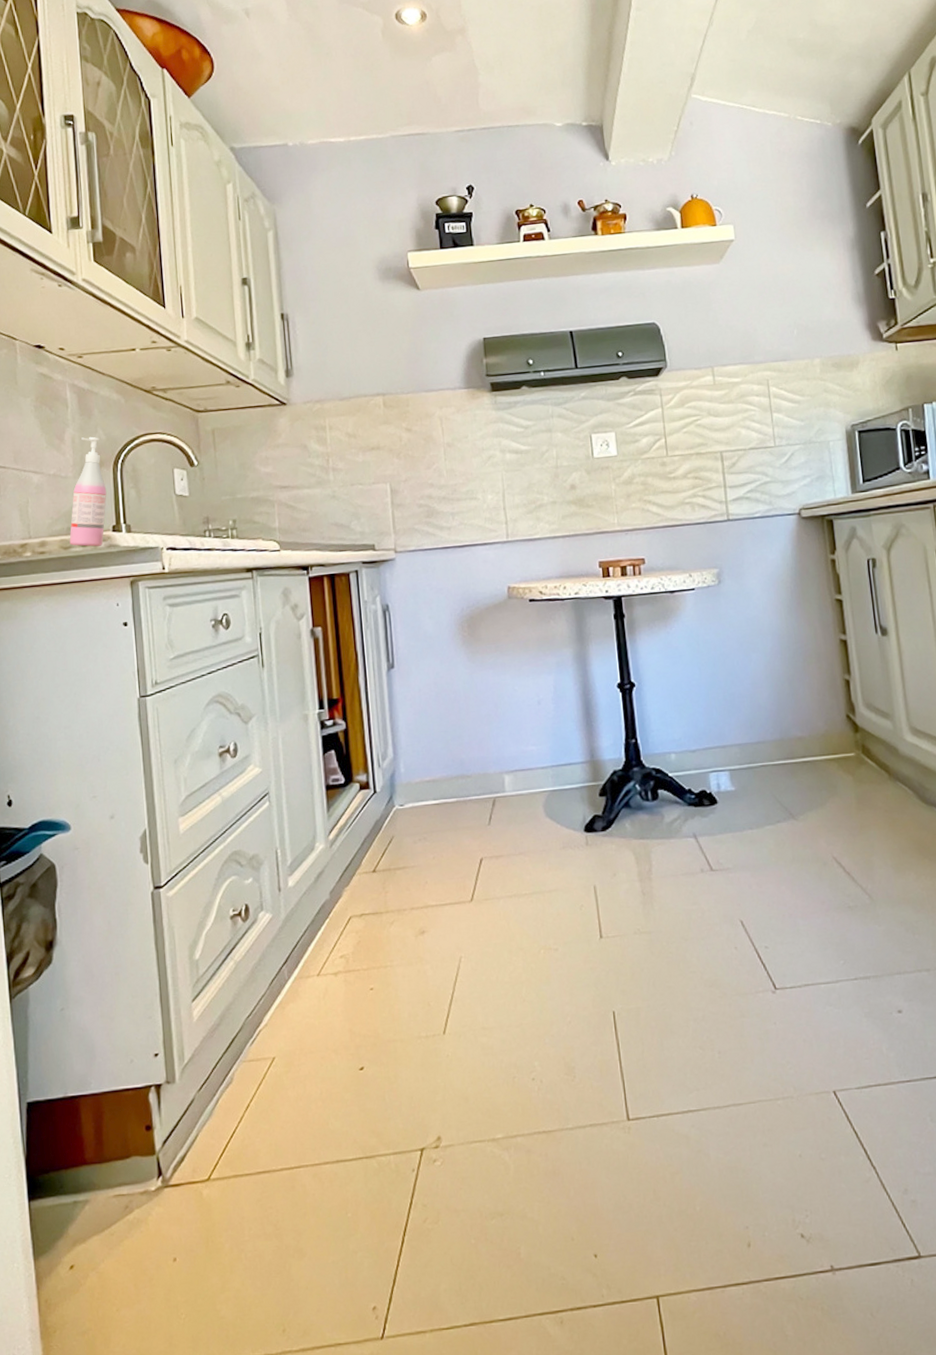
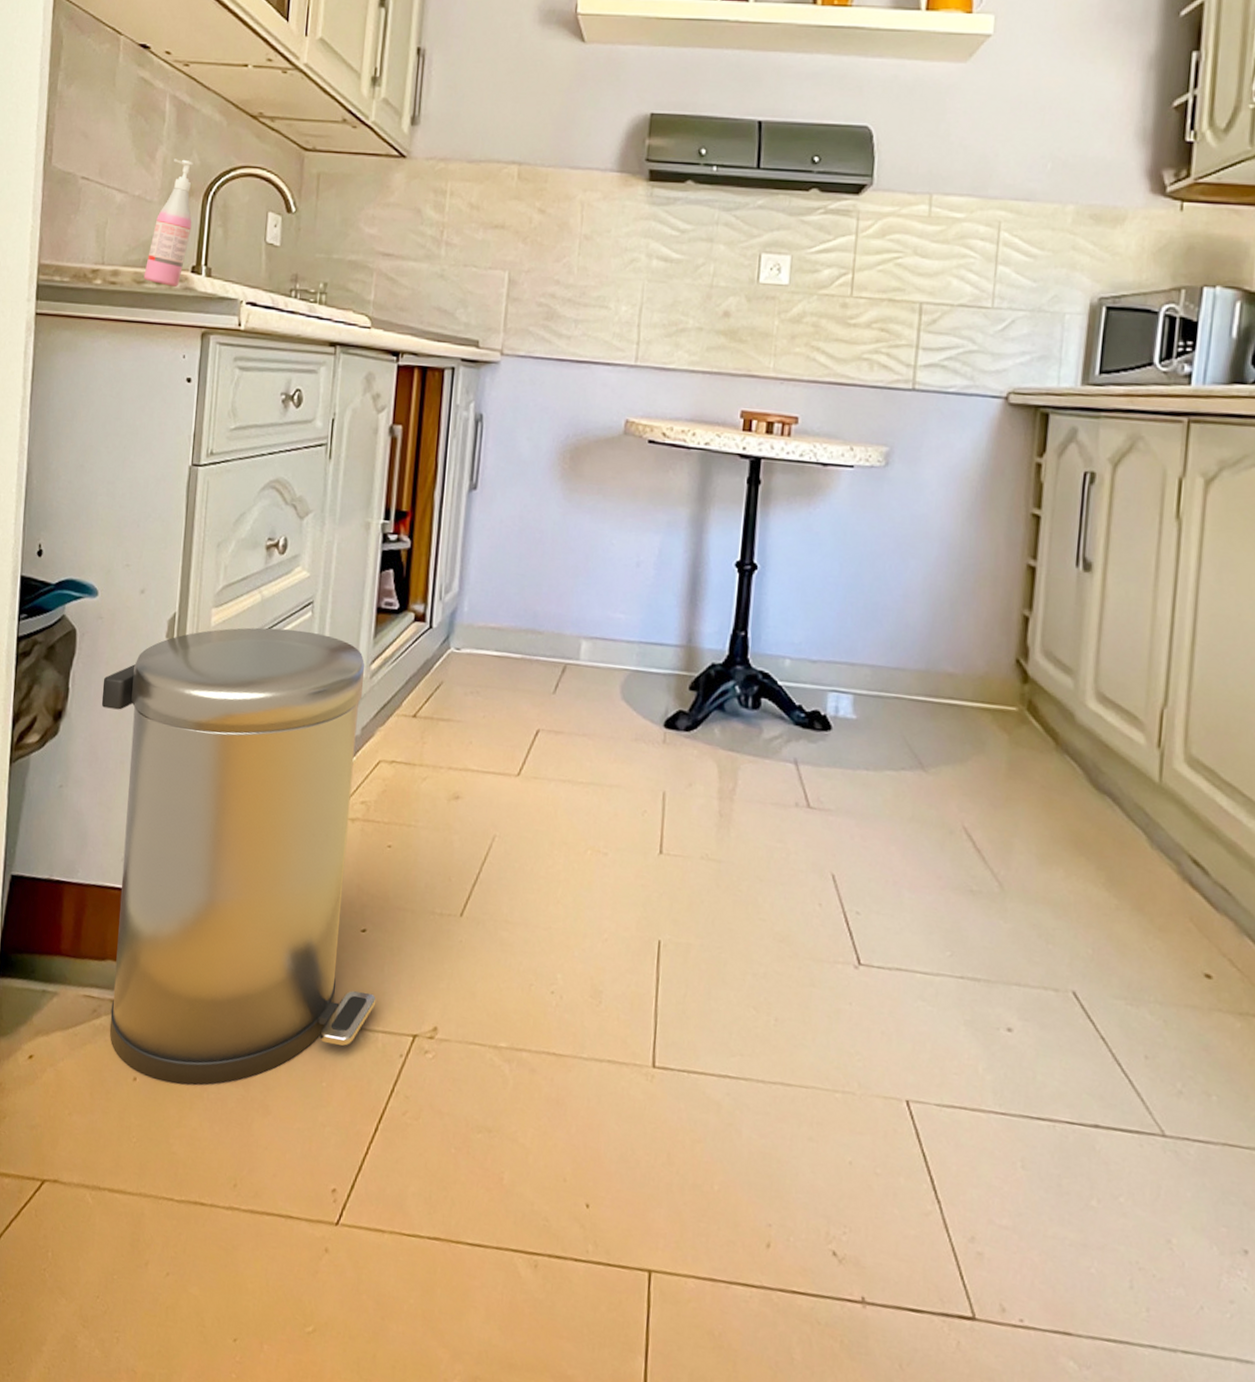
pedal bin: none [87,818,384,1254] -> present [101,627,377,1085]

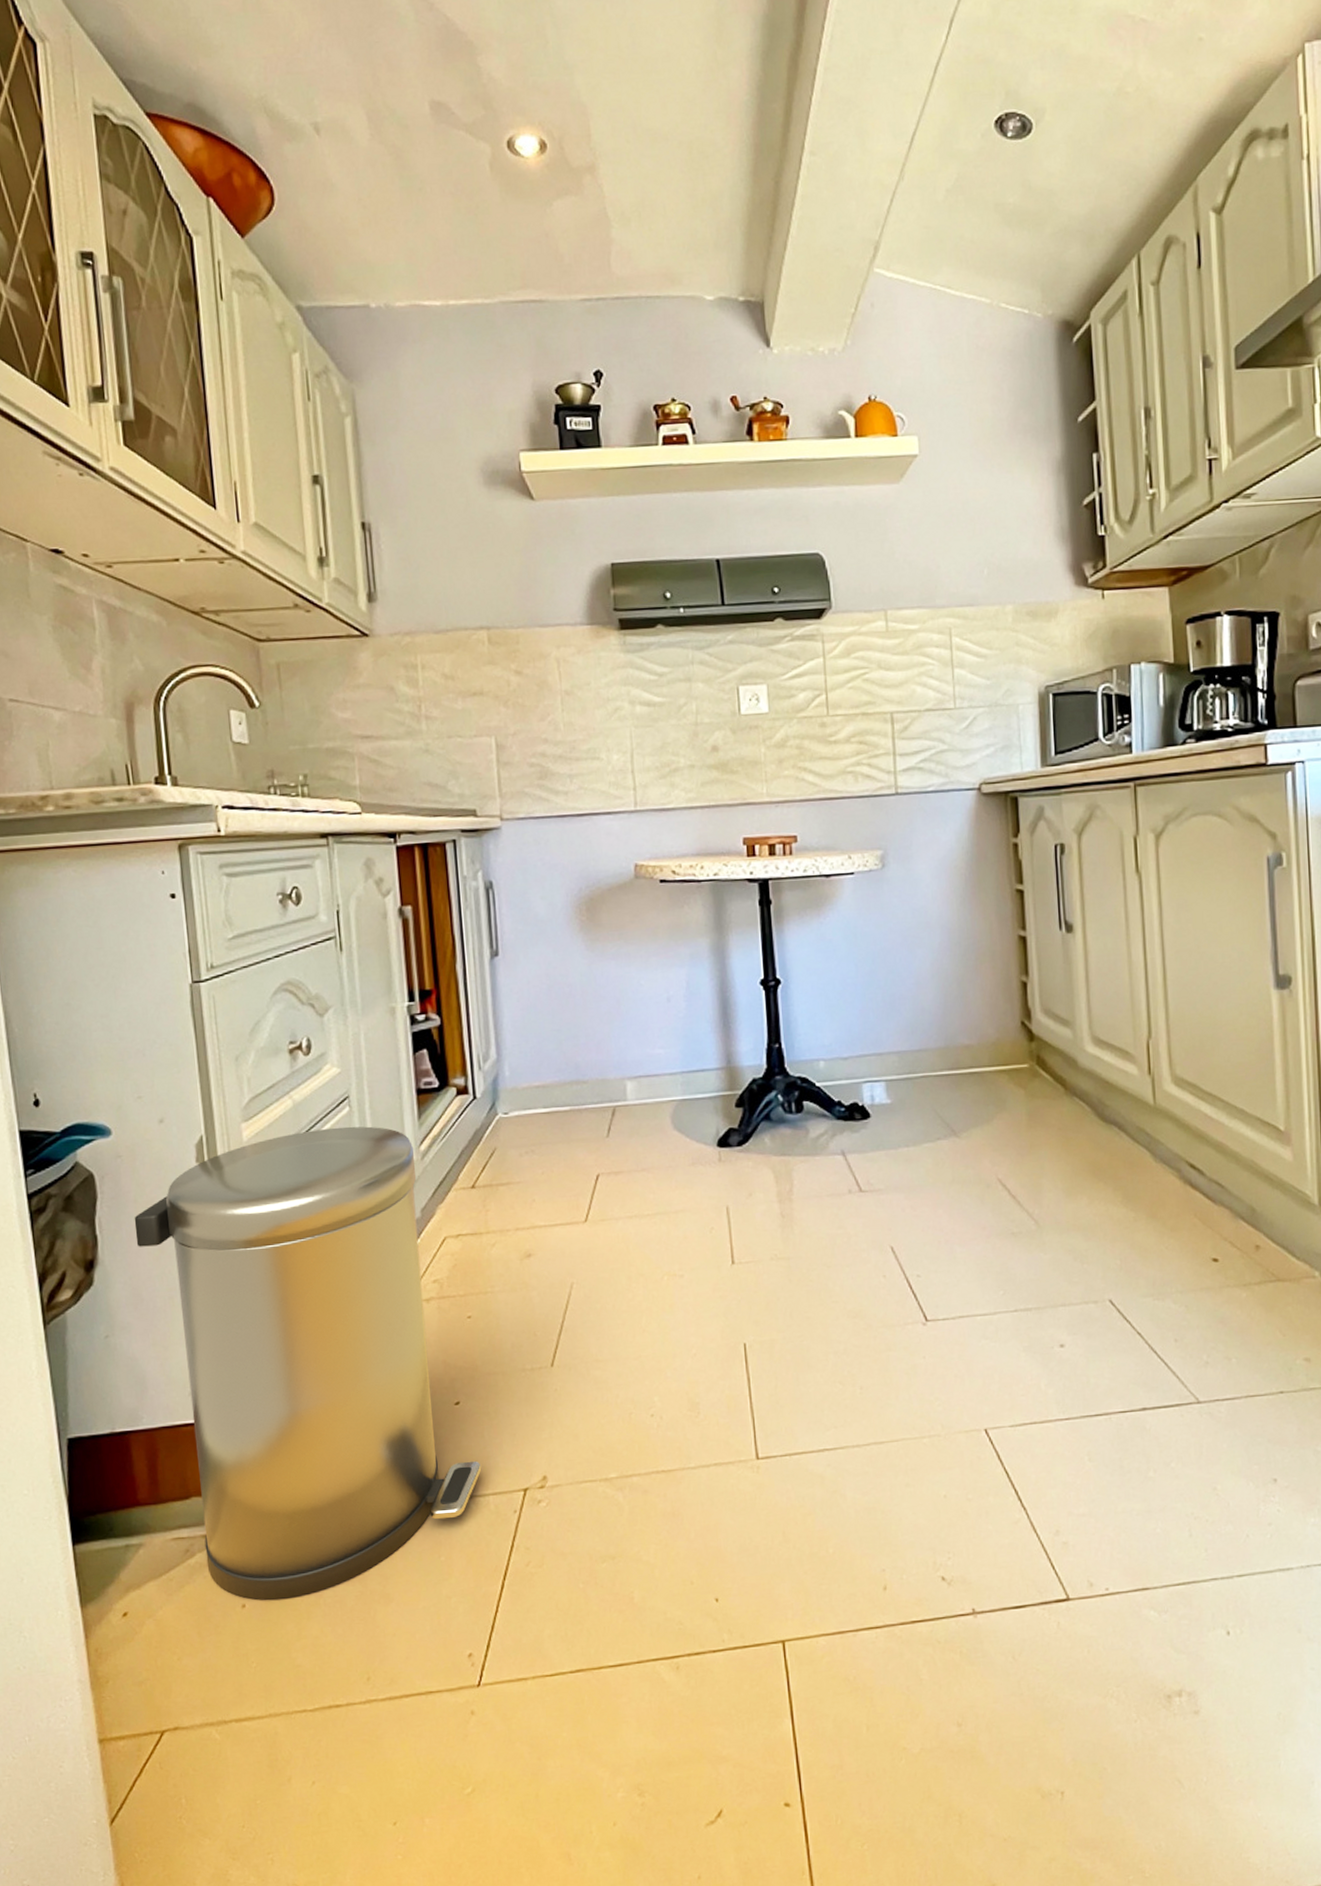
soap dispenser: present [143,159,194,287] -> none [101,666,147,802]

